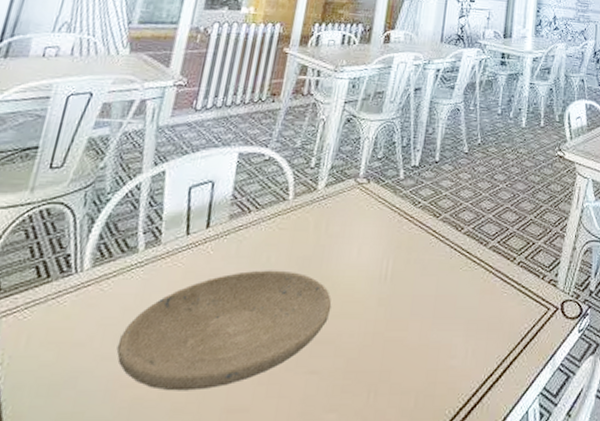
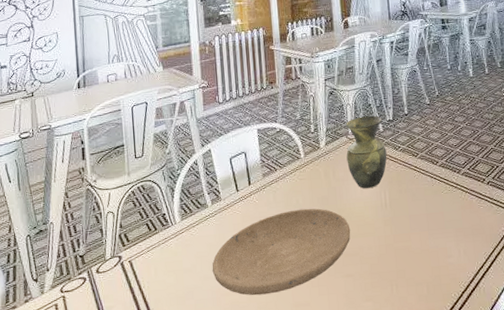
vase: none [347,156,406,252] -> present [345,115,387,189]

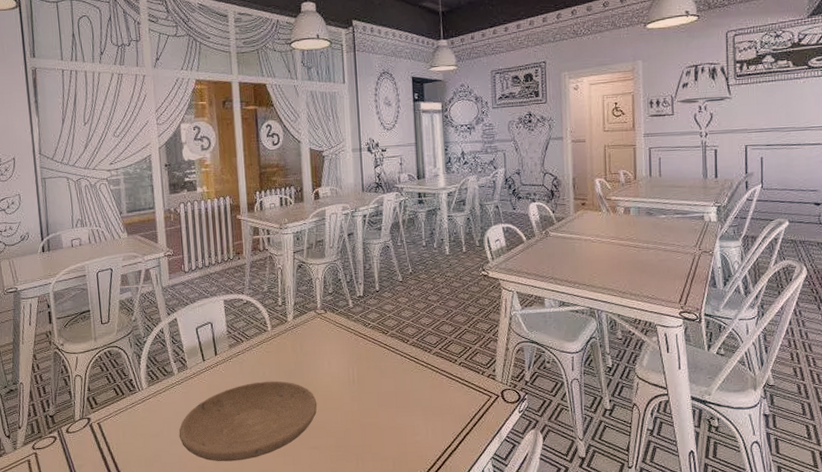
vase: present [345,115,387,189] -> none [313,291,356,364]

